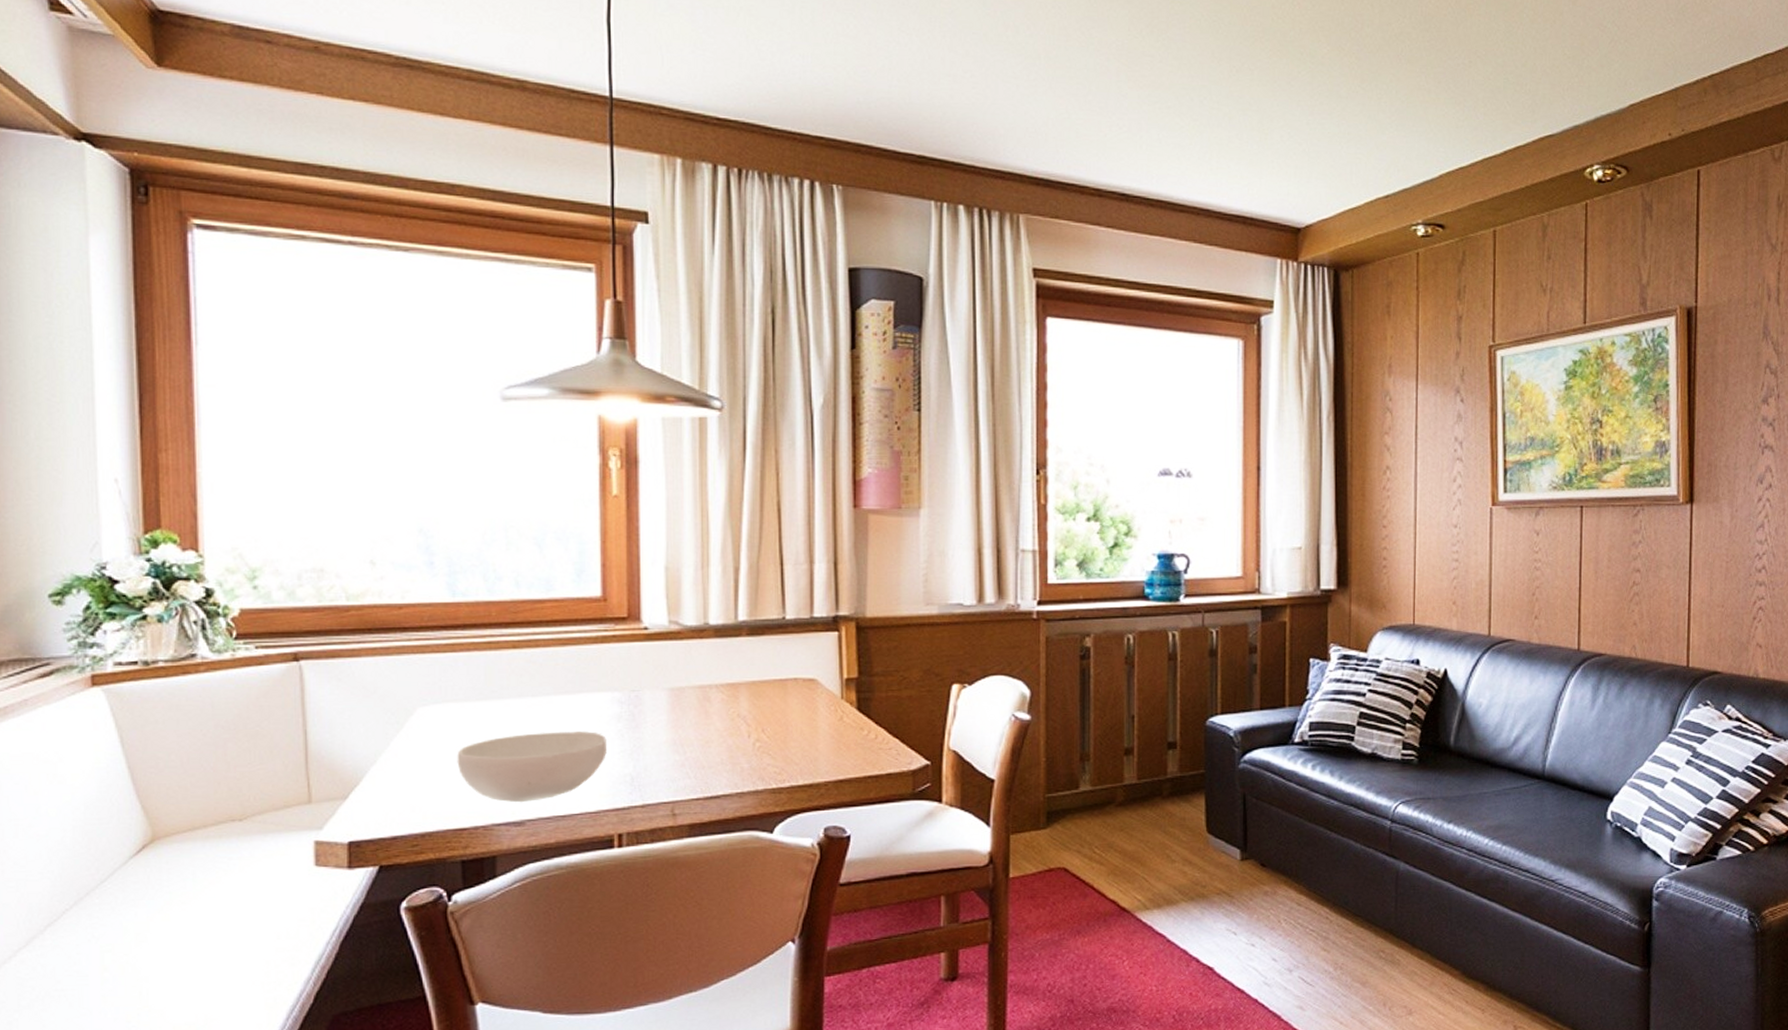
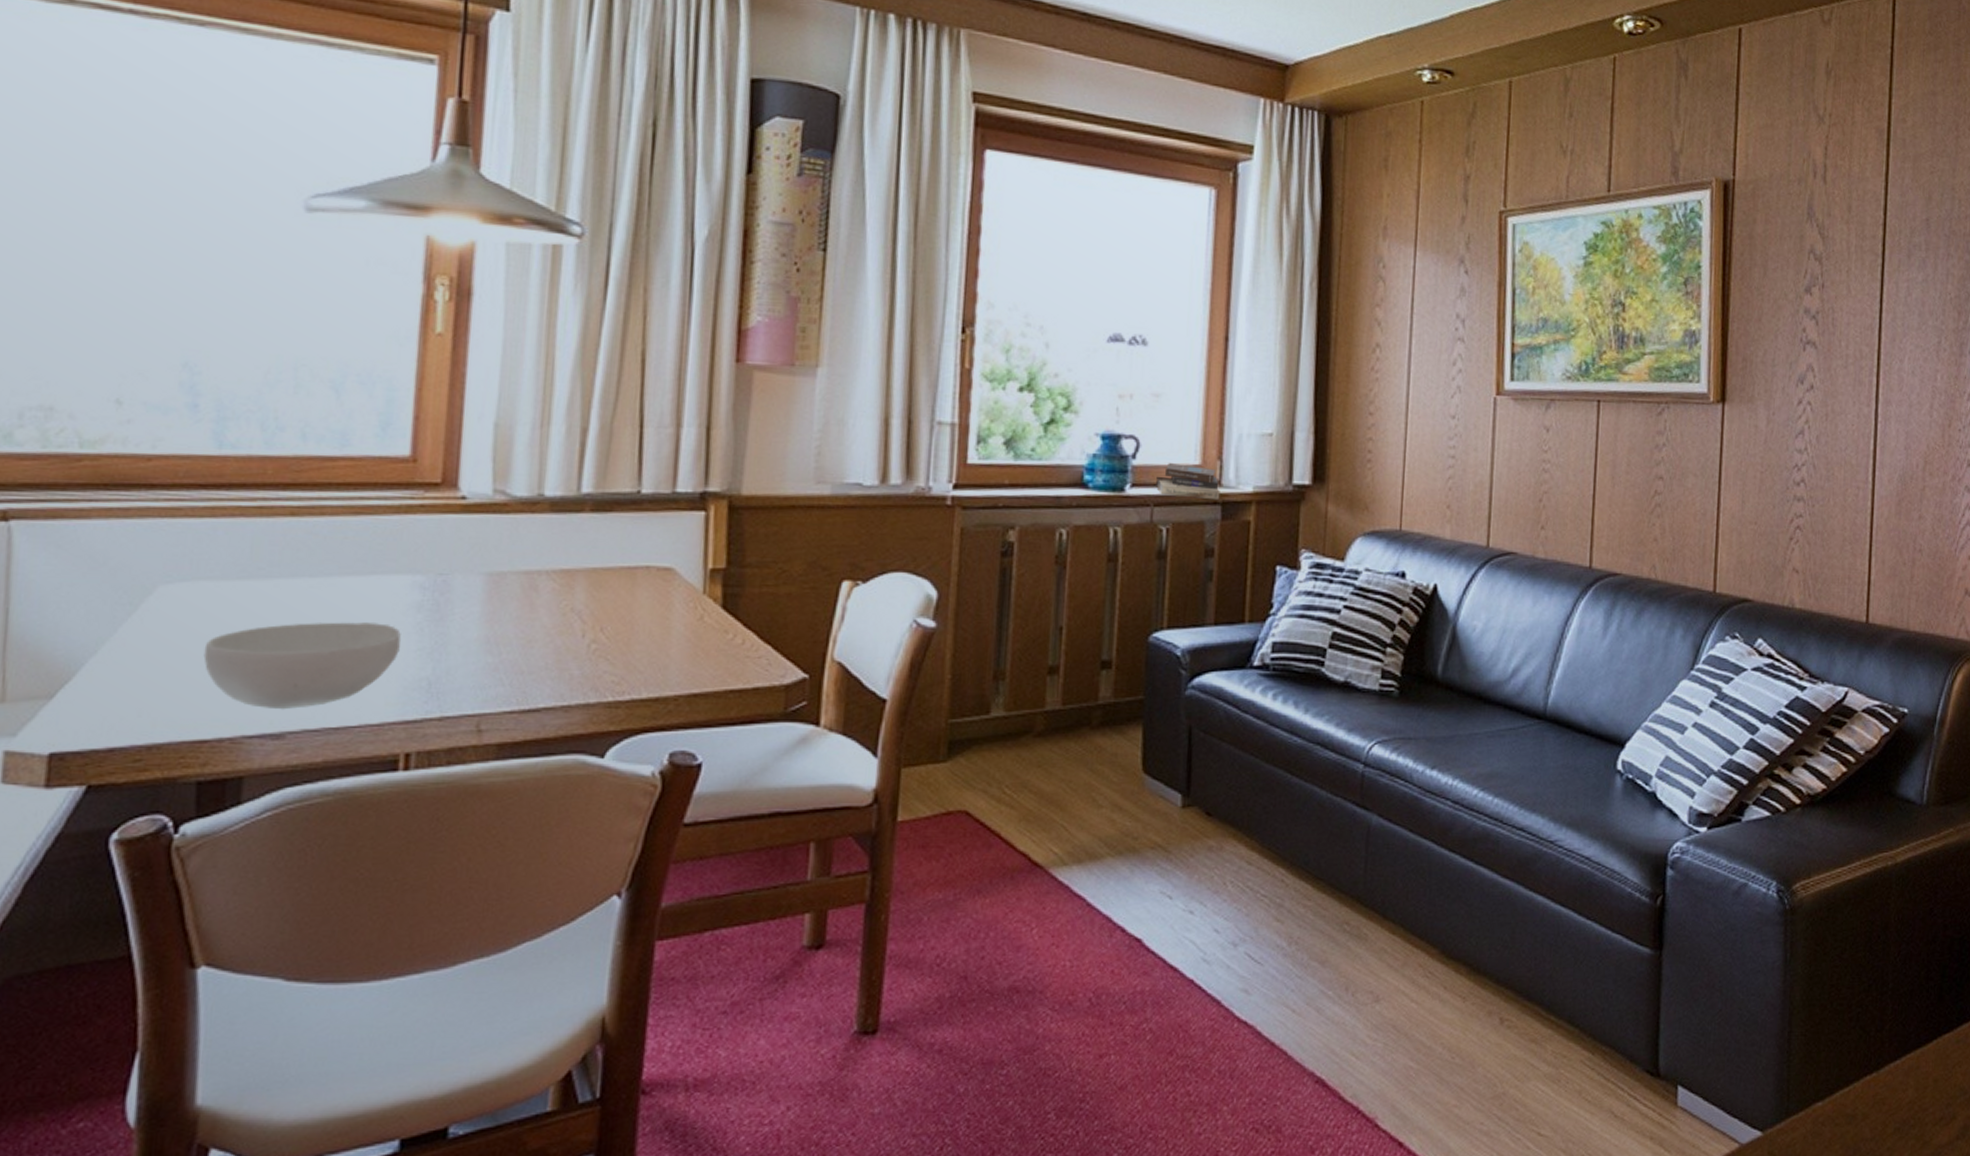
books: none [1204,576,1259,606] -> present [1154,463,1220,501]

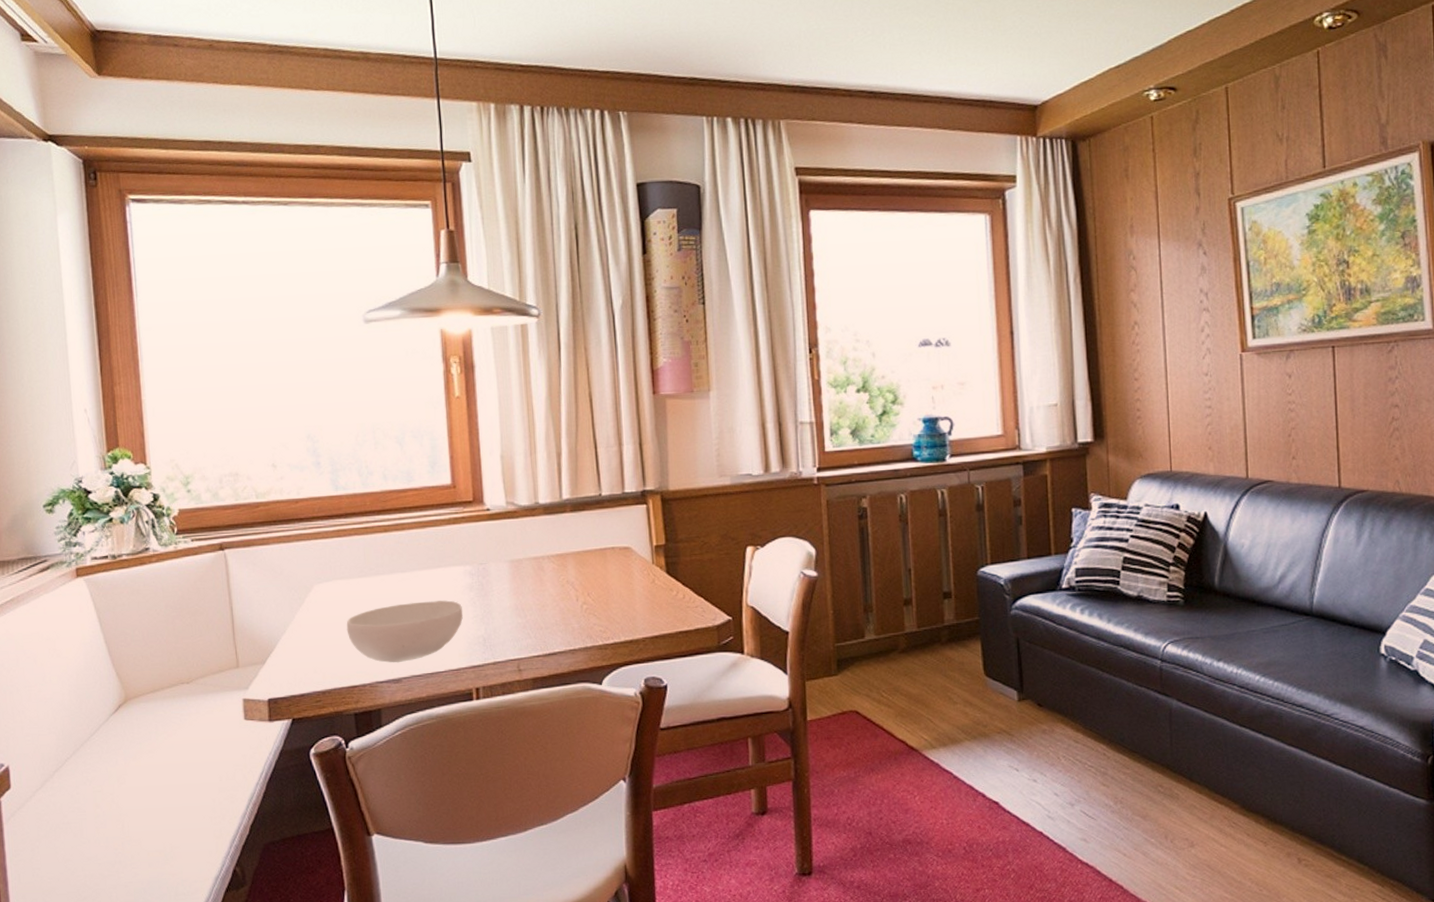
books: present [1154,463,1220,501] -> none [968,435,1021,461]

